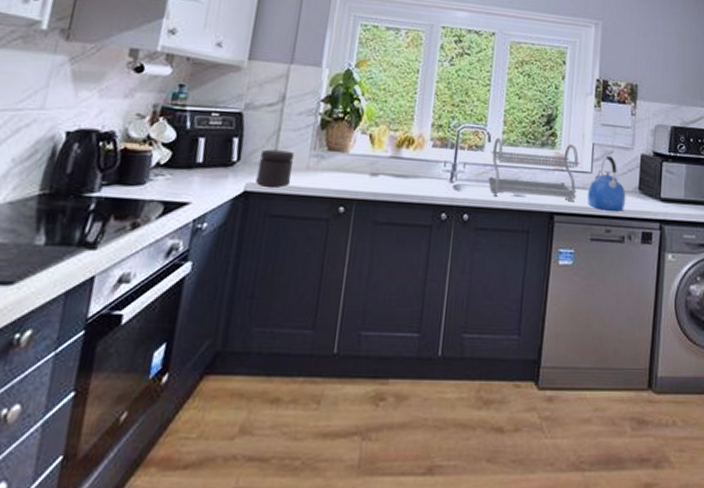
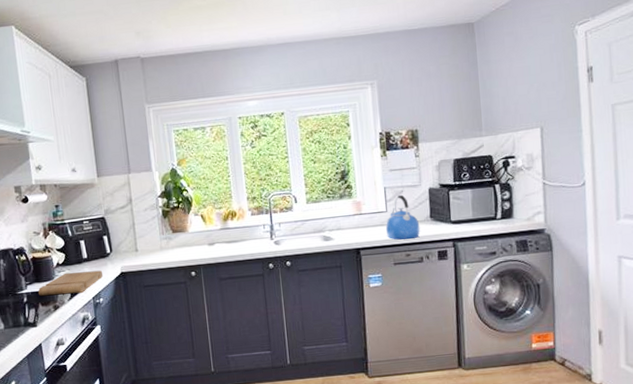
cutting board: none [115,178,218,210] -> present [38,270,103,297]
jar: present [255,149,295,188] -> none [125,238,151,267]
dish rack: present [488,137,580,202] -> none [299,191,376,244]

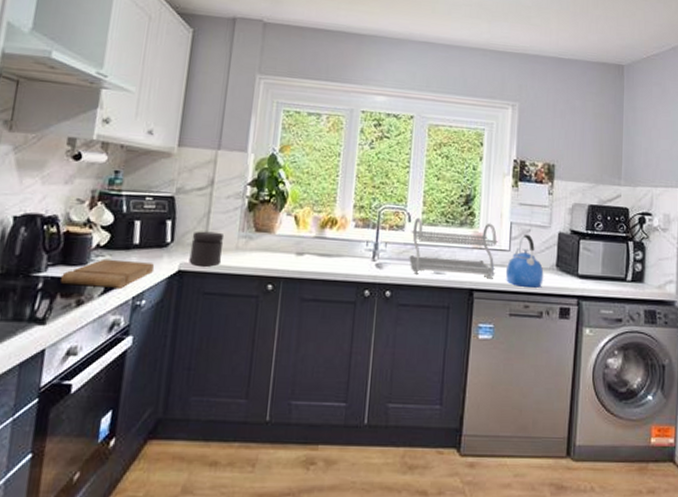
jar: none [125,238,151,267] -> present [189,231,225,267]
dish rack: none [299,191,376,244] -> present [409,217,498,279]

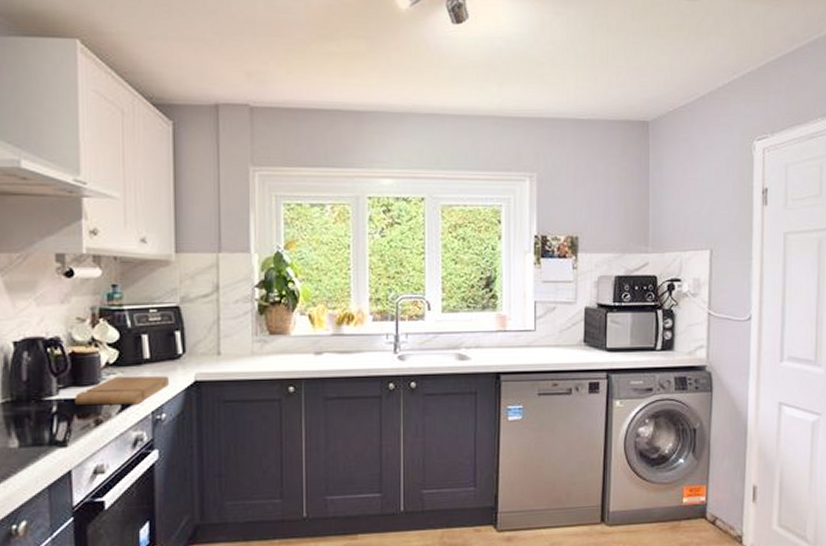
jar: present [189,231,225,267] -> none [204,339,238,375]
dish rack: present [409,217,498,279] -> none [432,304,522,363]
kettle: present [505,234,544,288] -> none [532,312,571,366]

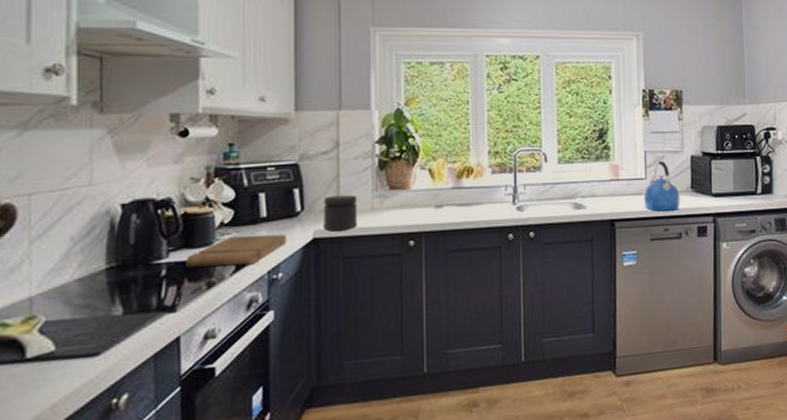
jar: none [204,339,238,375] -> present [323,195,358,232]
kettle: none [532,312,571,366] -> present [643,160,680,212]

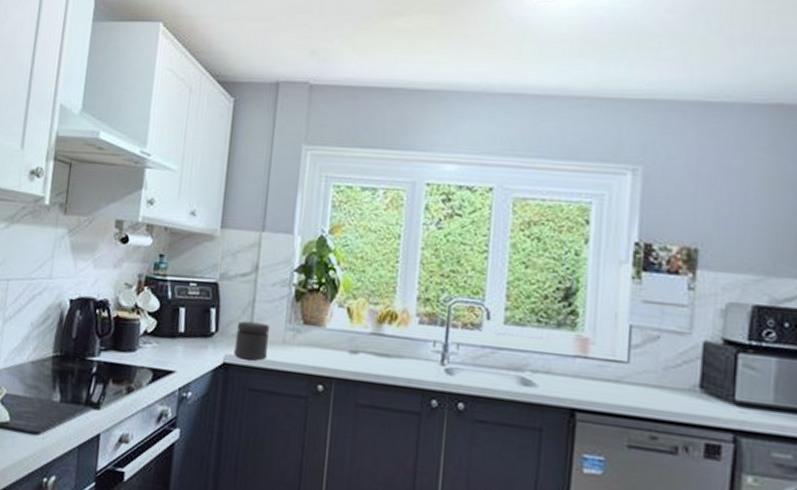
cutting board: present [186,234,286,269] -> none [112,346,199,378]
kettle: present [643,160,680,212] -> none [621,341,681,414]

